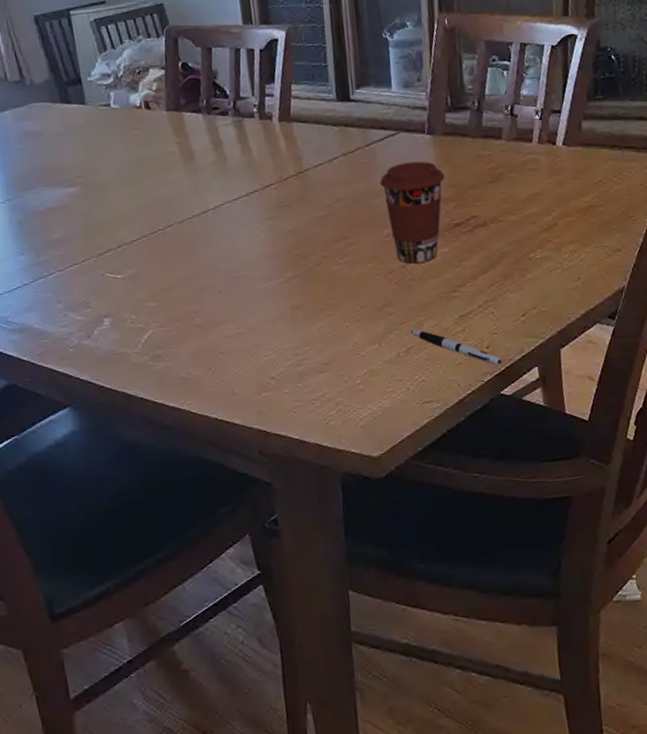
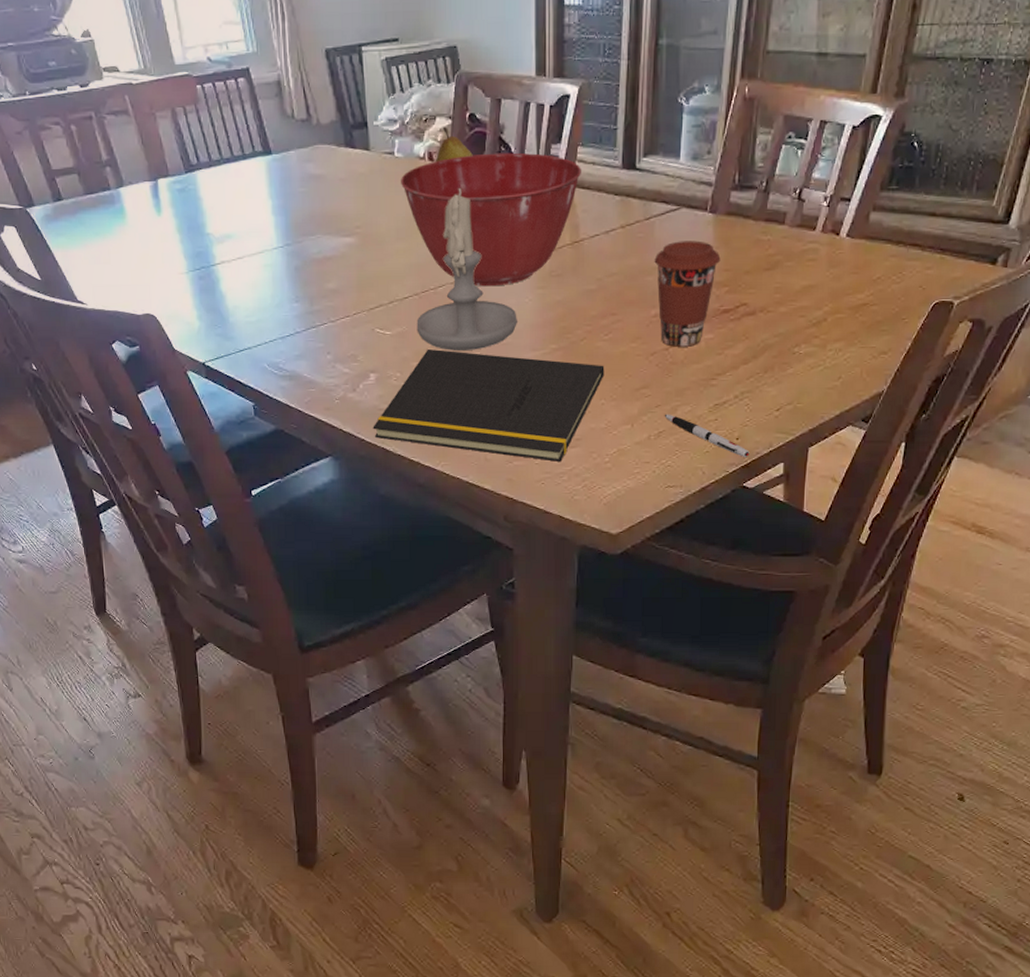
notepad: none [111,287,345,389] -> present [373,349,605,462]
mixing bowl: none [119,94,298,223] -> present [401,152,581,287]
candle: none [147,131,251,288] -> present [416,187,517,351]
fruit: none [152,77,189,110] -> present [435,127,473,162]

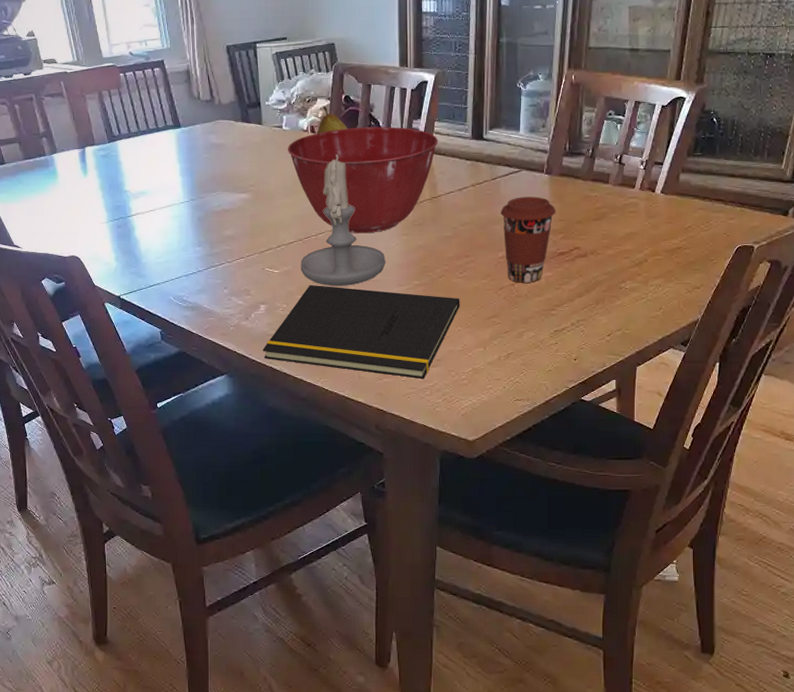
pen: present [664,414,750,457] -> none [512,338,586,375]

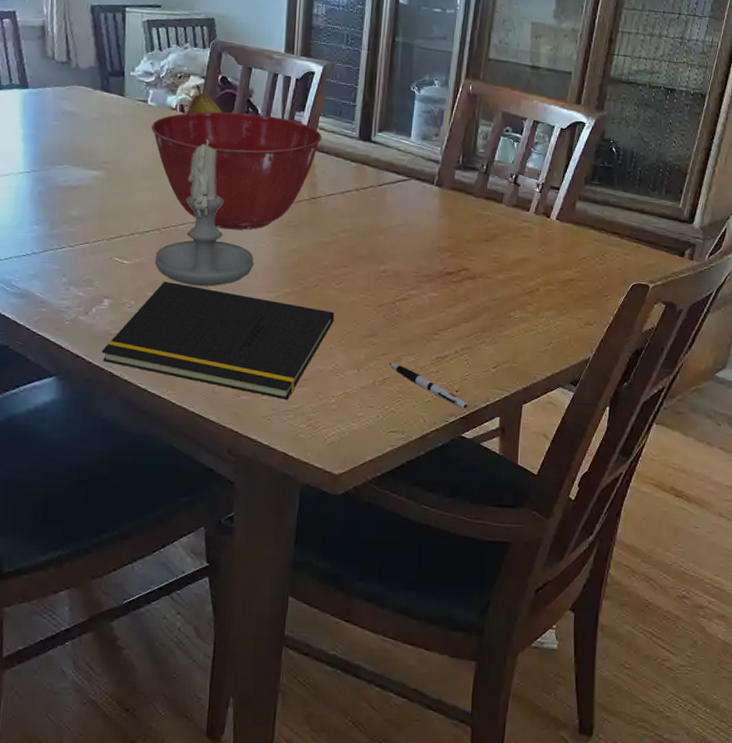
coffee cup: present [500,196,556,283] -> none [385,207,445,302]
pen: none [512,338,586,375] -> present [389,362,468,409]

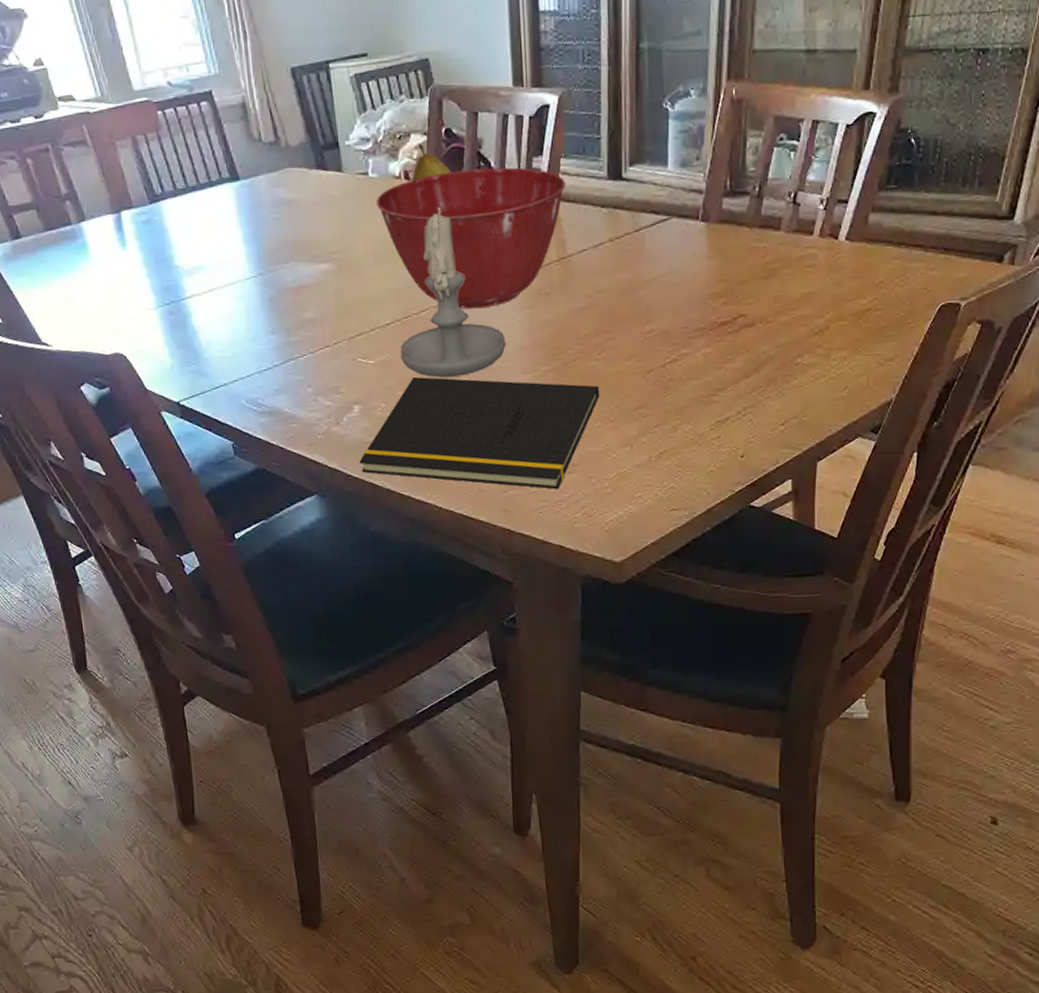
pen: present [389,362,468,409] -> none [664,433,755,475]

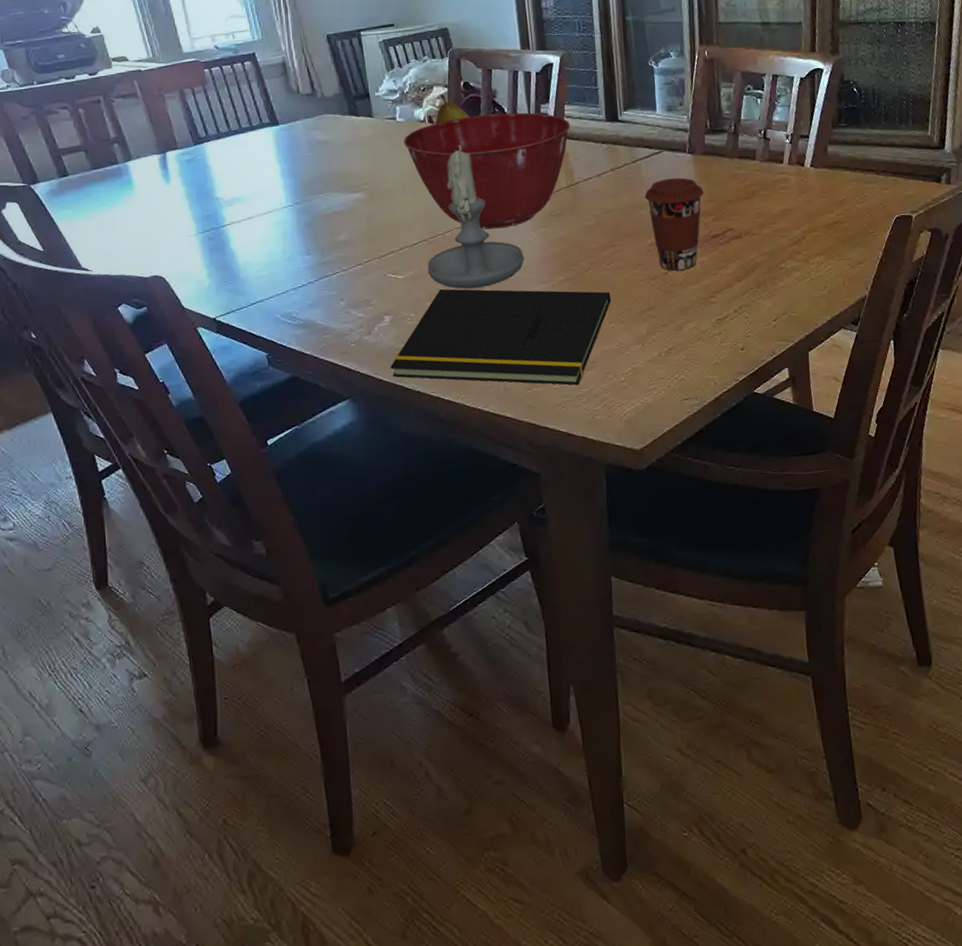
coffee cup: none [646,251,715,363] -> present [644,177,704,271]

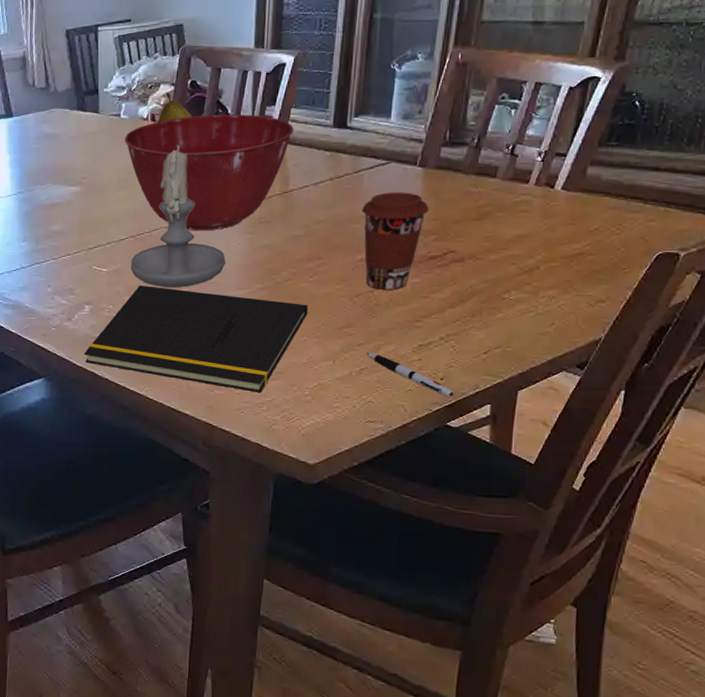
pen: none [671,331,756,366] -> present [366,352,454,397]

